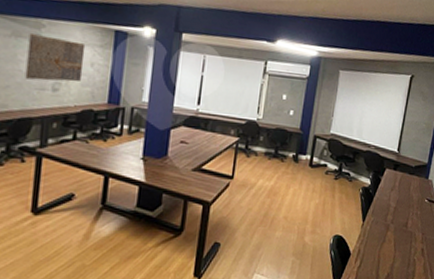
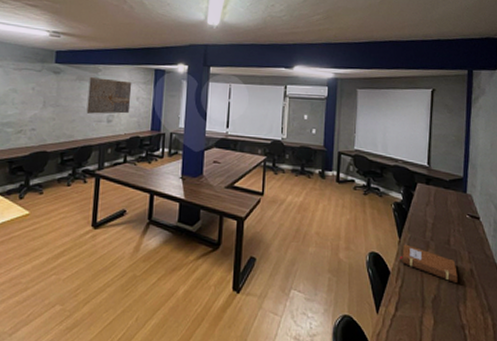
notebook: none [361,227,410,261] -> present [399,244,458,283]

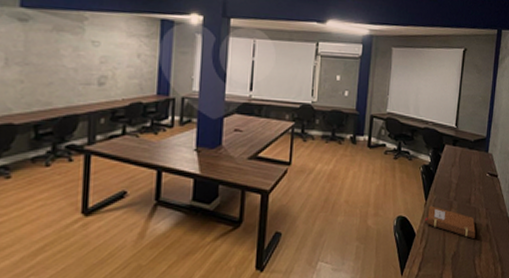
wall art: present [86,77,132,114] -> none [69,27,131,75]

